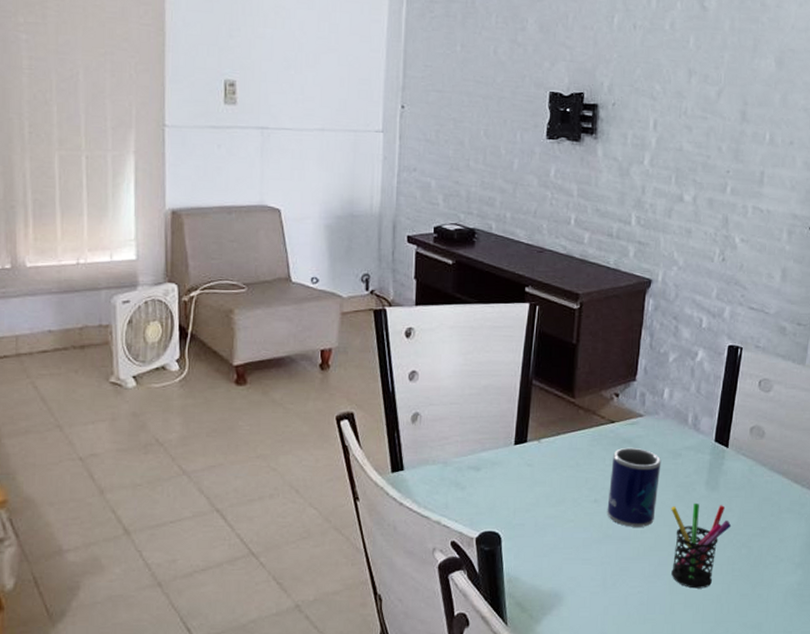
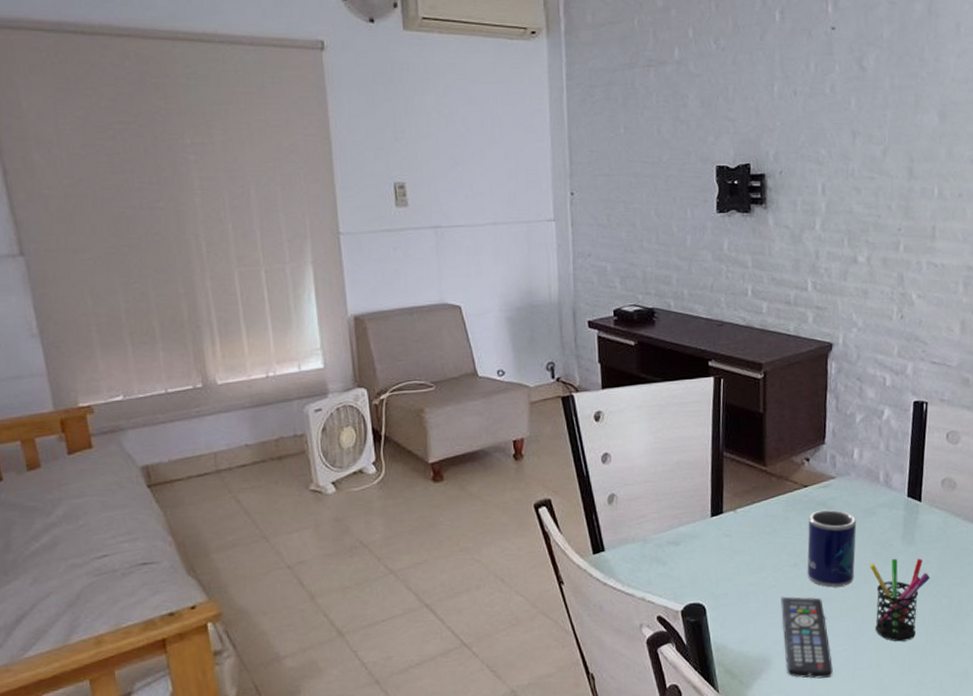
remote control: none [577,532,625,619] -> present [781,596,833,679]

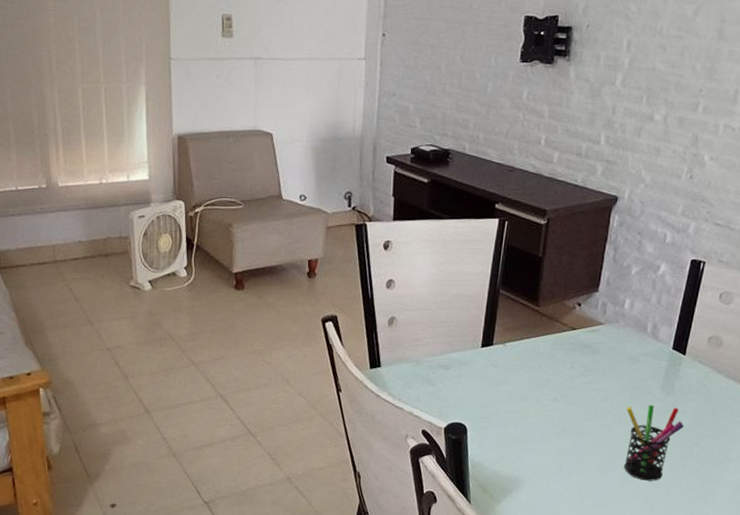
remote control: present [781,596,833,679] -> none [535,427,579,504]
mug: present [807,509,857,588] -> none [565,352,620,424]

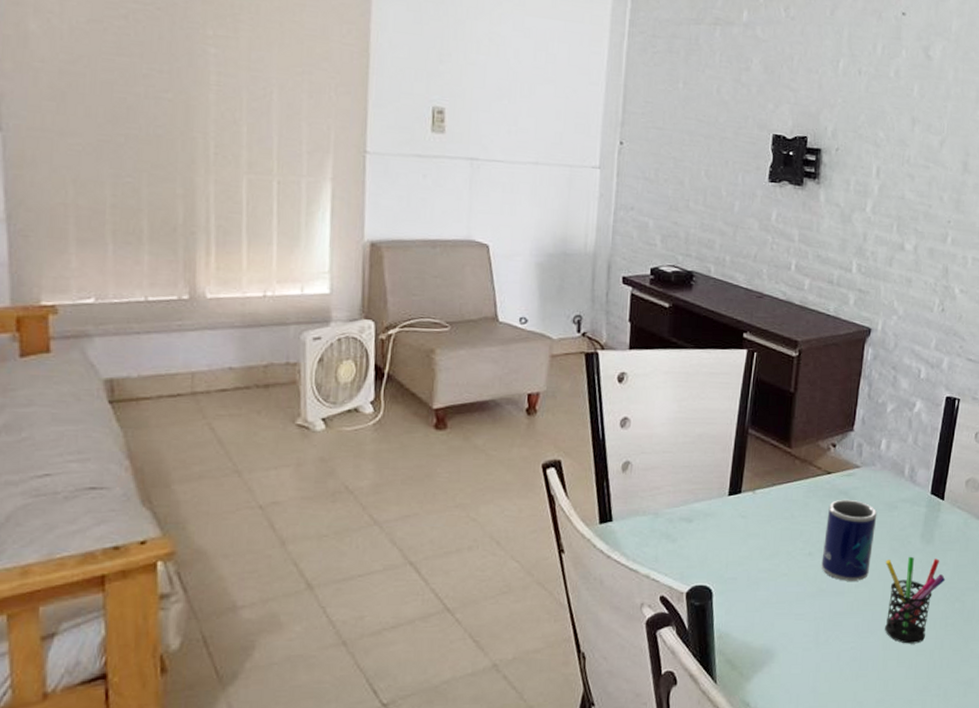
mug: none [565,352,620,424] -> present [821,499,877,581]

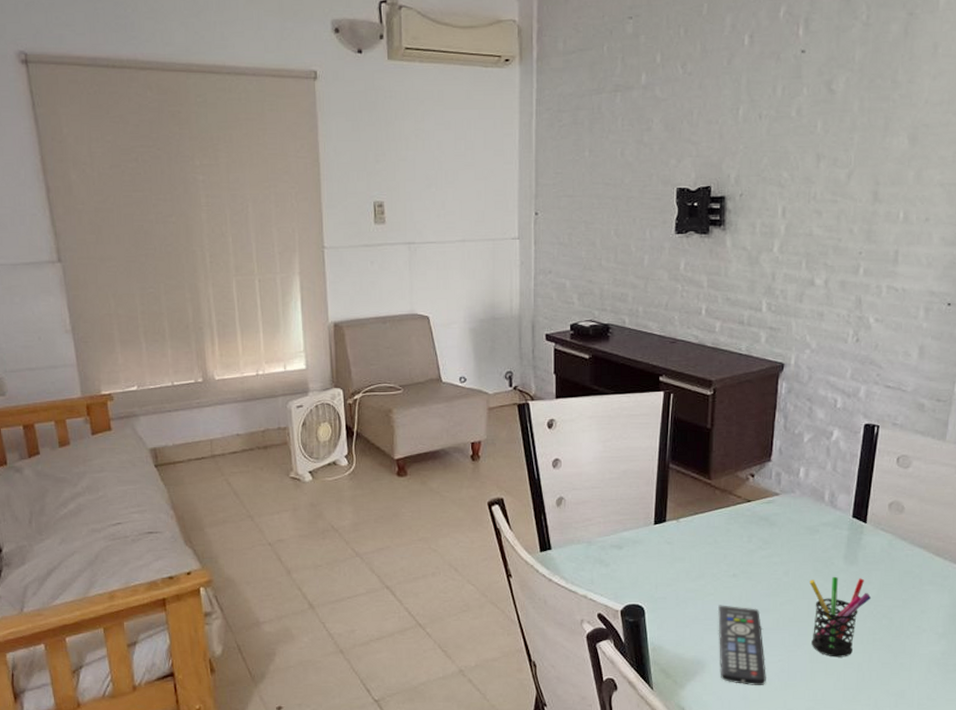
remote control: none [789,586,838,676] -> present [718,605,766,685]
mug: present [821,499,877,581] -> none [746,524,799,600]

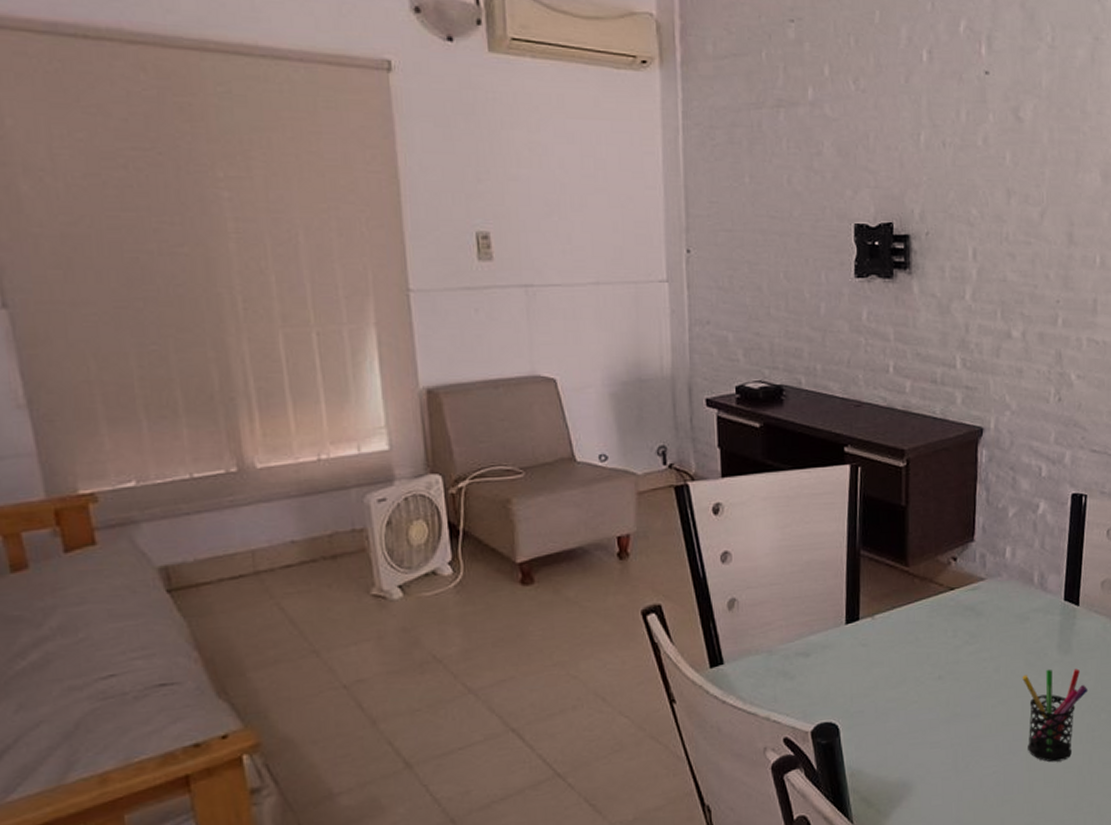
remote control: present [718,605,766,685] -> none [923,713,981,806]

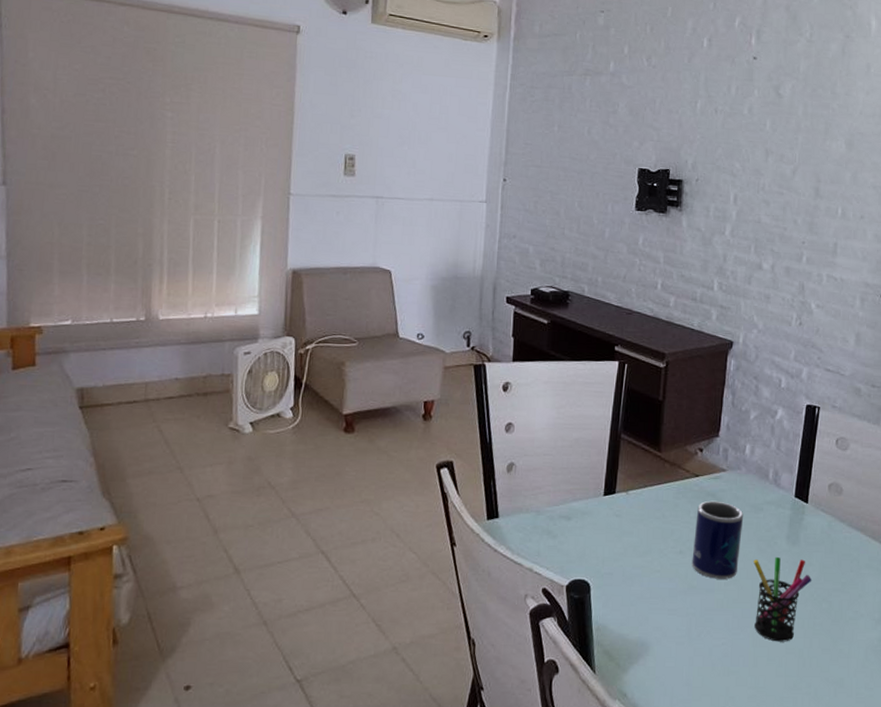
mug: none [953,615,1009,703] -> present [692,500,744,579]

